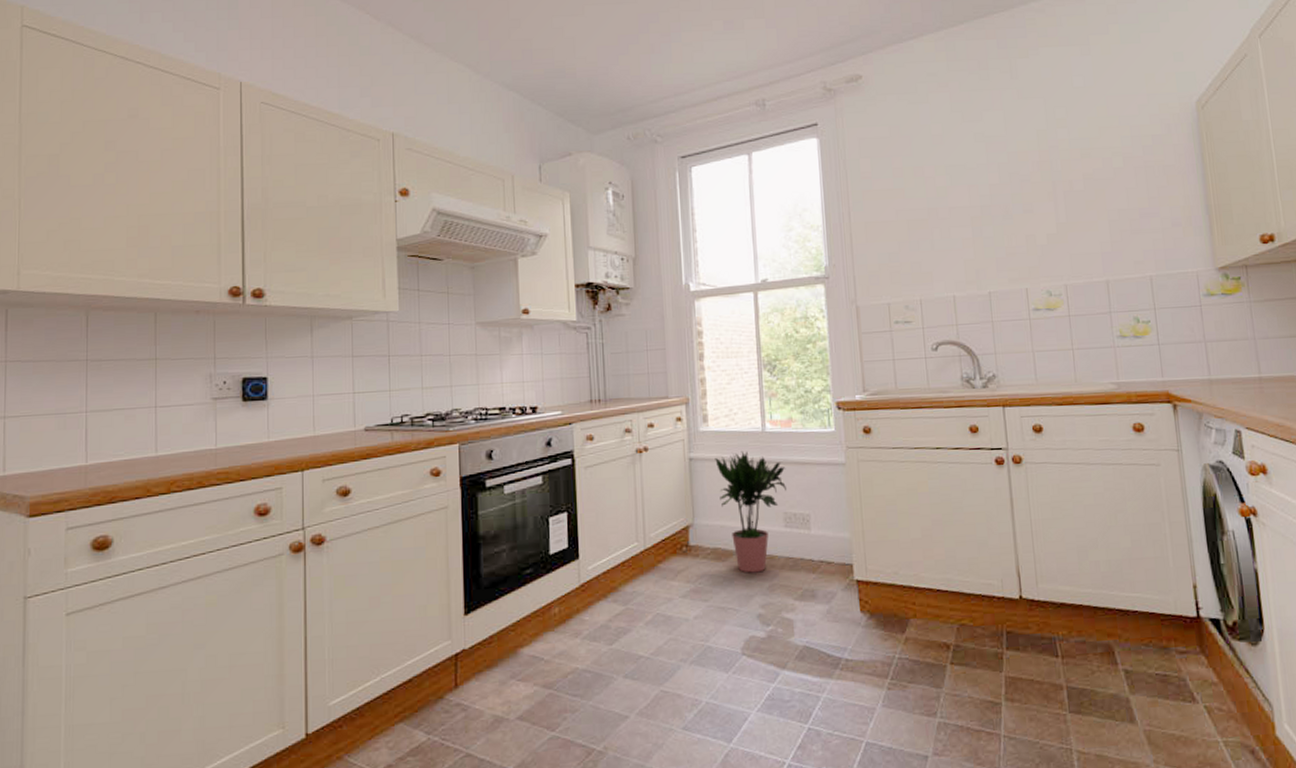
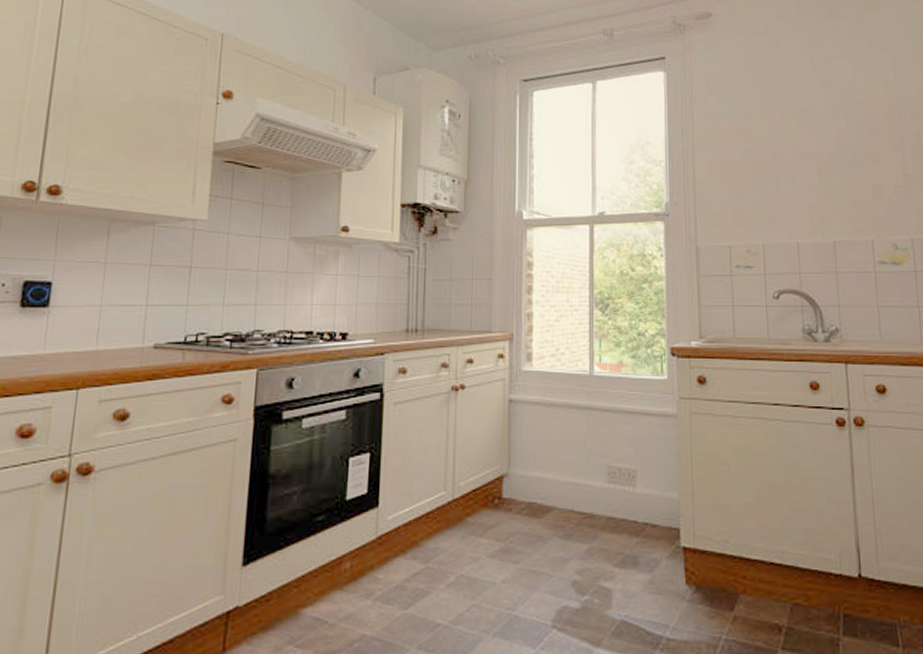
potted plant: present [715,451,786,573] -> none [537,395,613,533]

